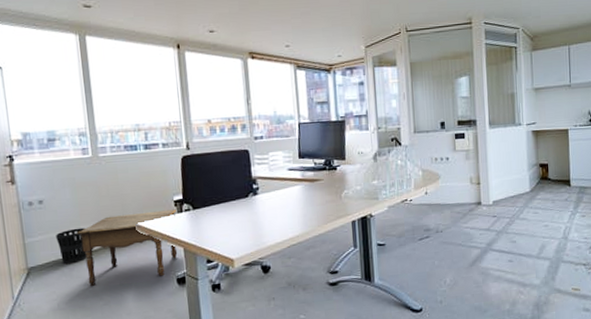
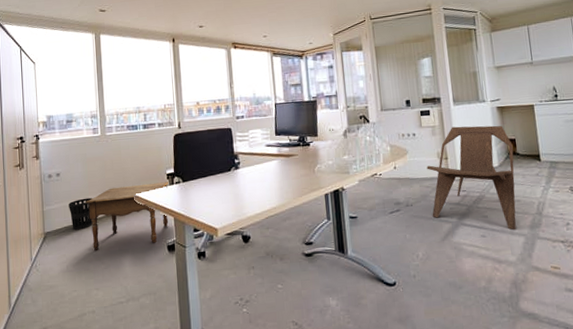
chair: none [458,150,545,255] -> present [427,125,516,230]

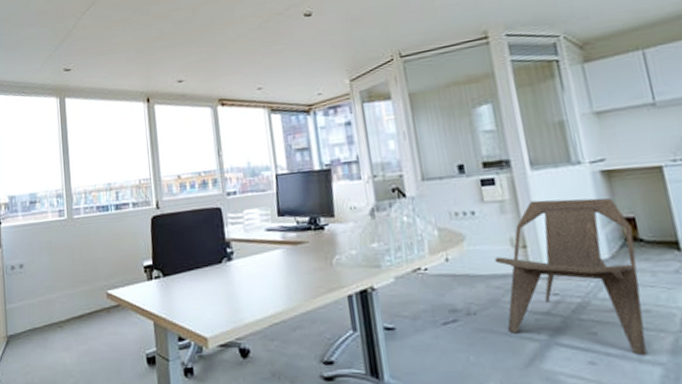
wastebasket: present [68,197,93,231] -> none [33,294,60,334]
side table: present [85,182,169,251] -> none [51,276,148,360]

